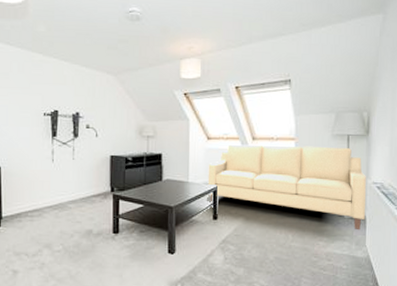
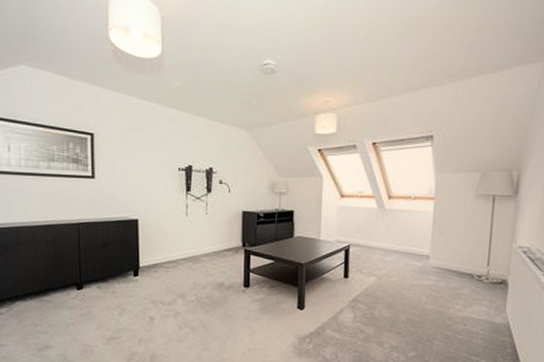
sofa: present [207,144,366,230] -> none [339,202,511,296]

